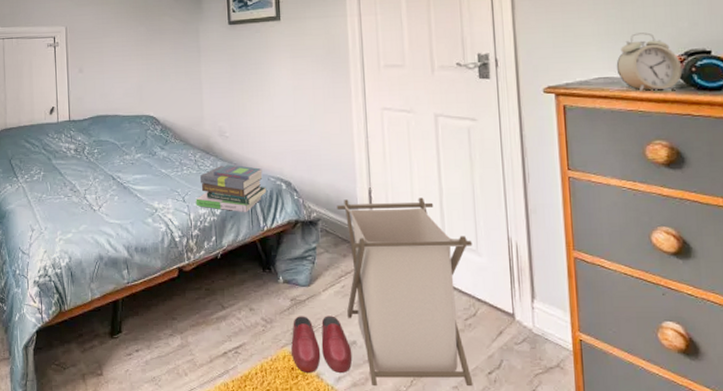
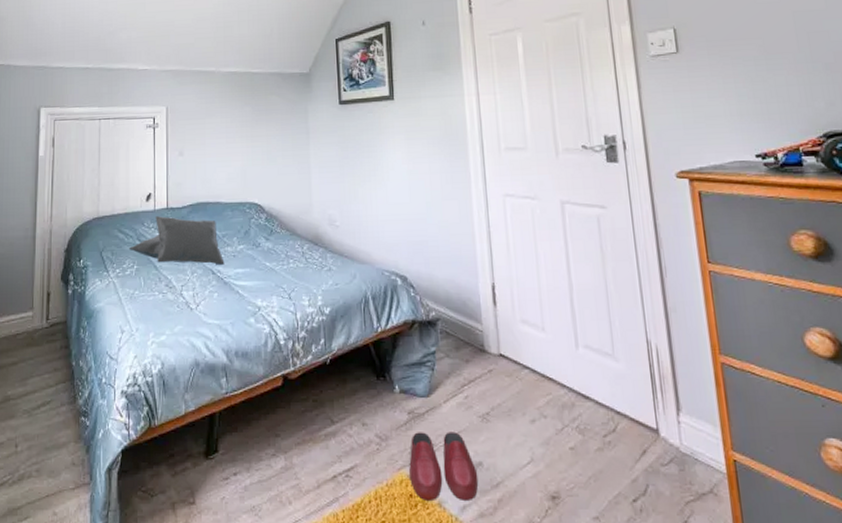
cushion: none [35,128,124,172] -> present [128,216,225,265]
books: present [195,164,266,213] -> none [303,257,380,312]
laundry basket: present [336,197,473,387] -> none [457,294,617,517]
alarm clock: present [616,32,683,91] -> none [751,113,823,176]

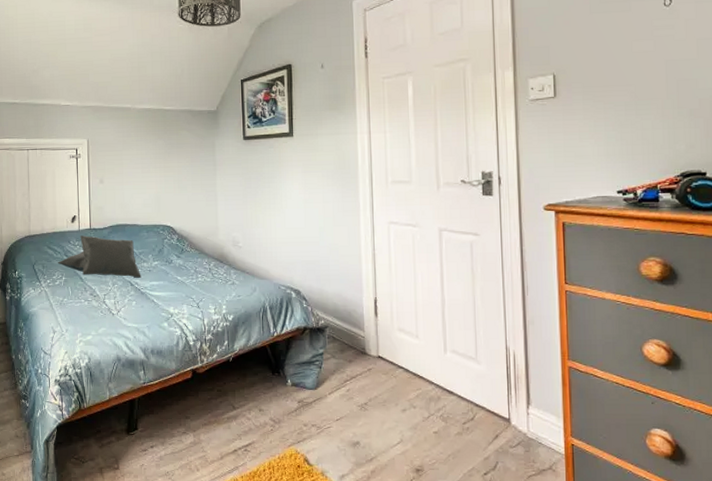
slippers: present [409,431,479,500] -> none [298,417,356,471]

